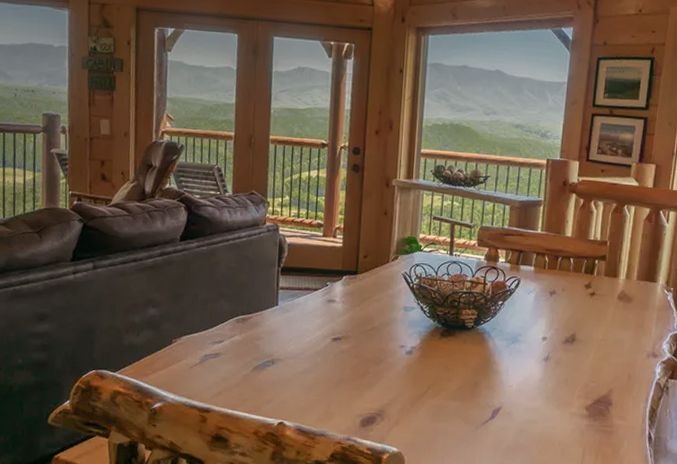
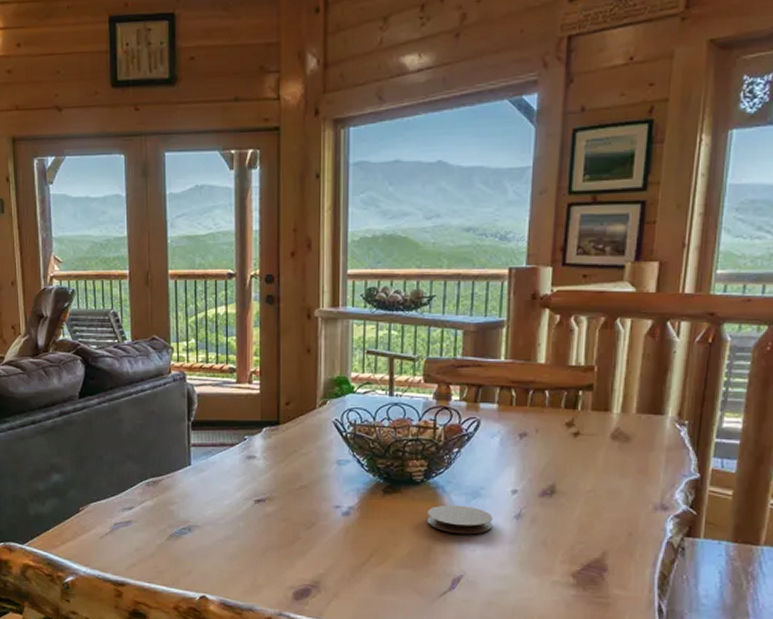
coaster: none [474,347,527,373] -> present [426,505,493,535]

